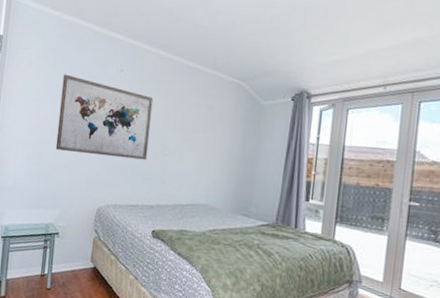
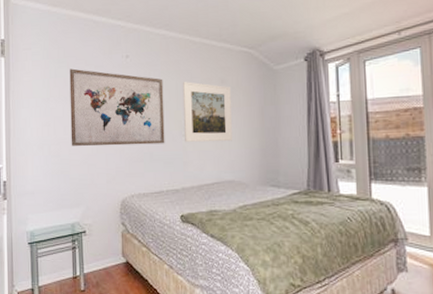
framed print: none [165,103,217,167] -> present [182,82,232,142]

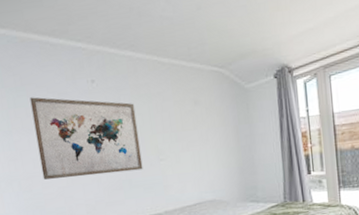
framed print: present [182,82,232,142] -> none [154,105,210,166]

